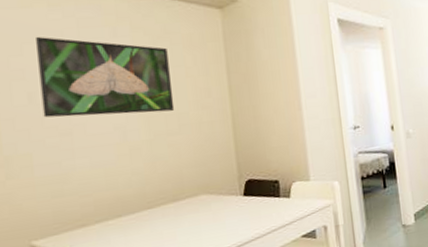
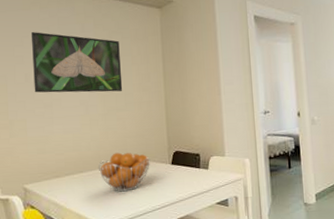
fruit basket: none [143,186,216,237] -> present [98,152,151,192]

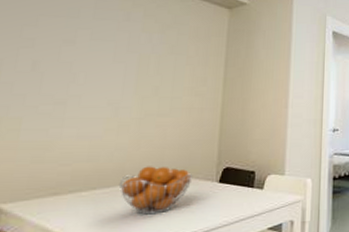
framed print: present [30,32,123,93] -> none [42,12,174,94]

